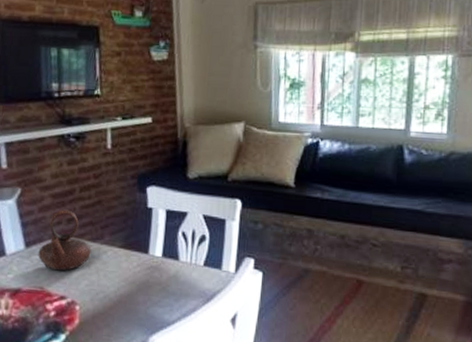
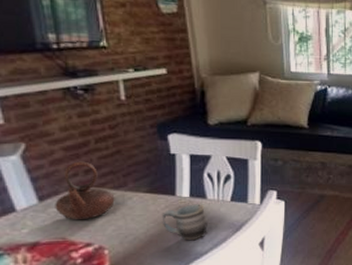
mug: none [133,265,178,307] -> present [162,204,207,241]

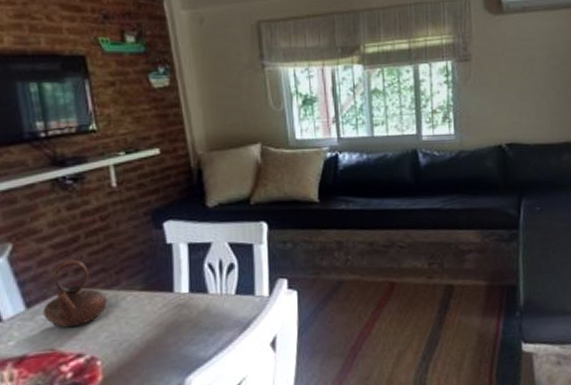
mug: present [162,204,207,241] -> none [159,300,210,345]

